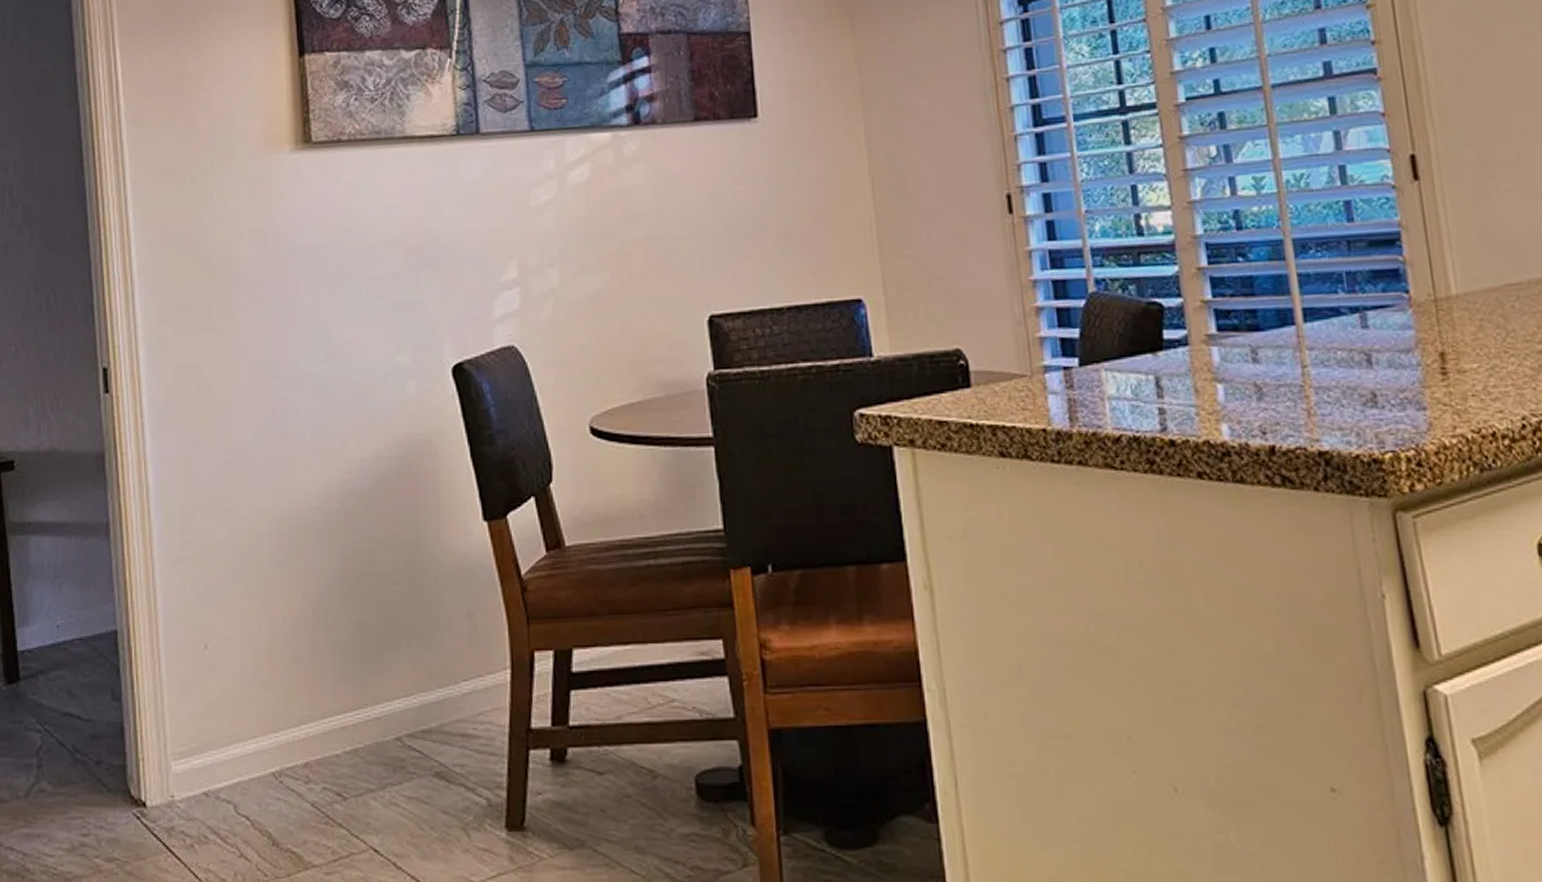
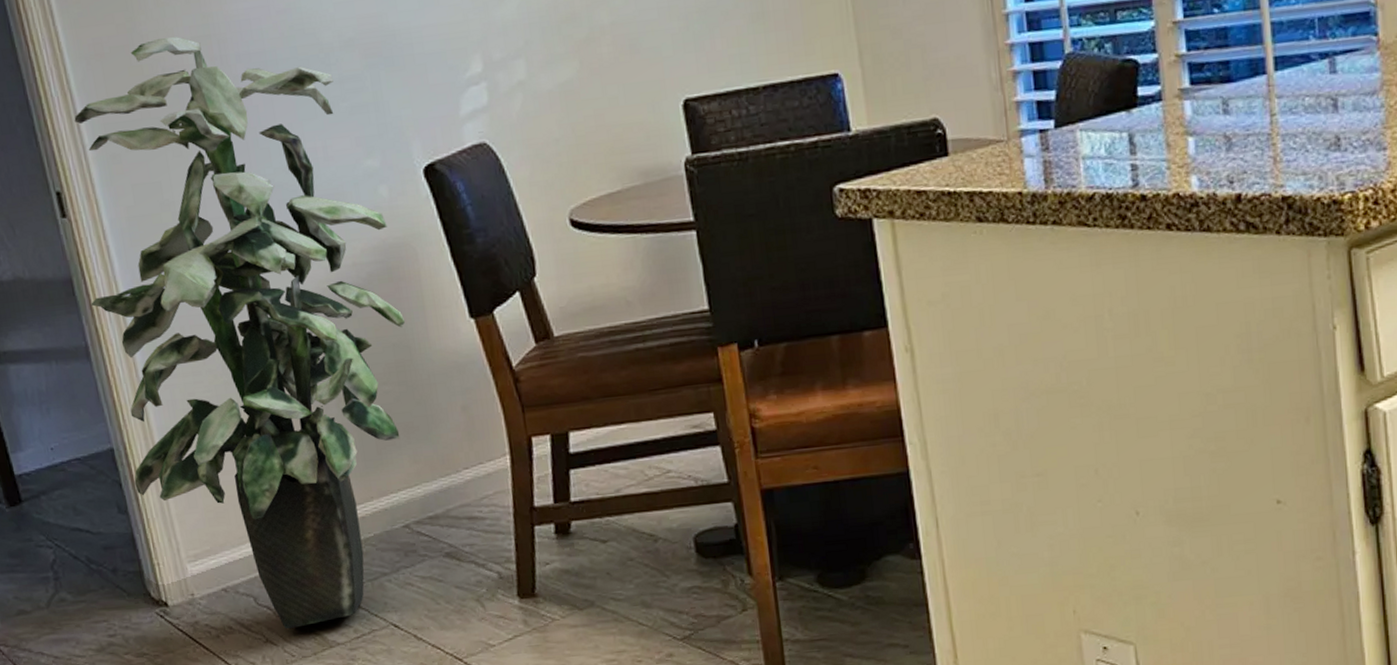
indoor plant: none [117,228,420,843] -> present [74,37,406,629]

